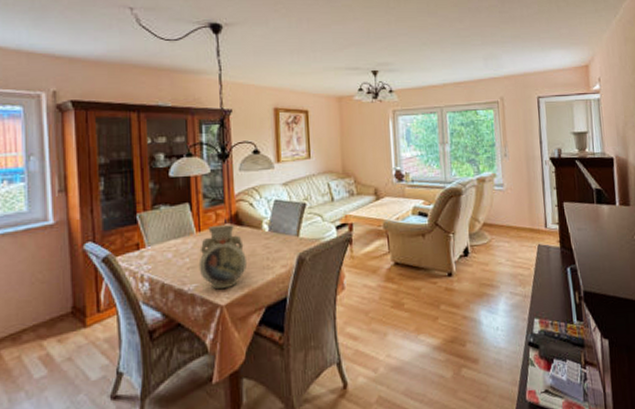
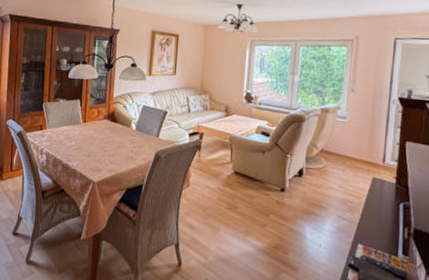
vase: present [198,225,246,290] -> none [81,120,116,170]

